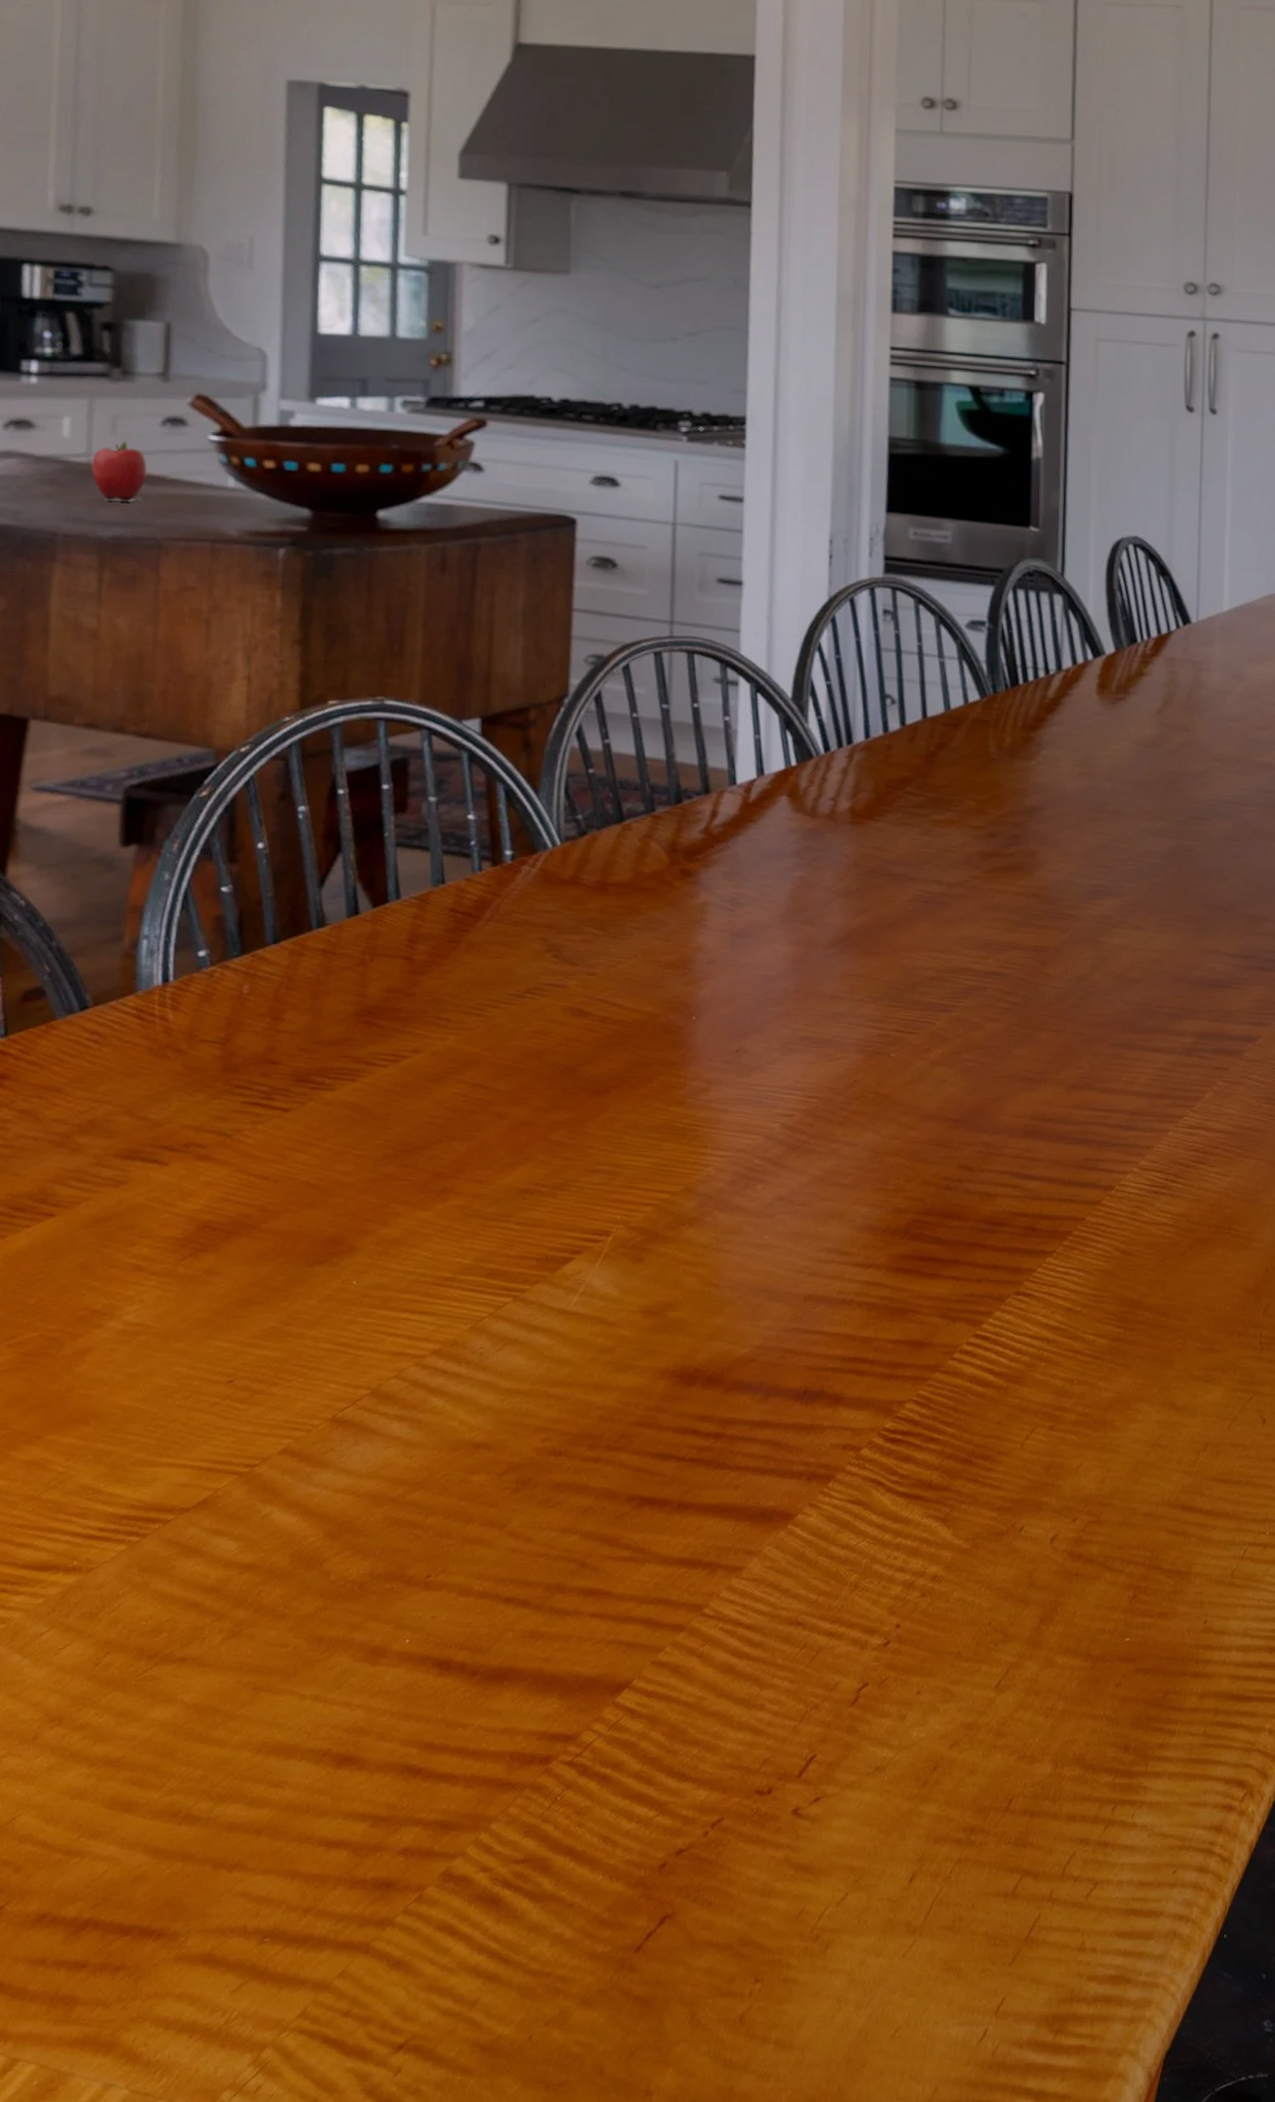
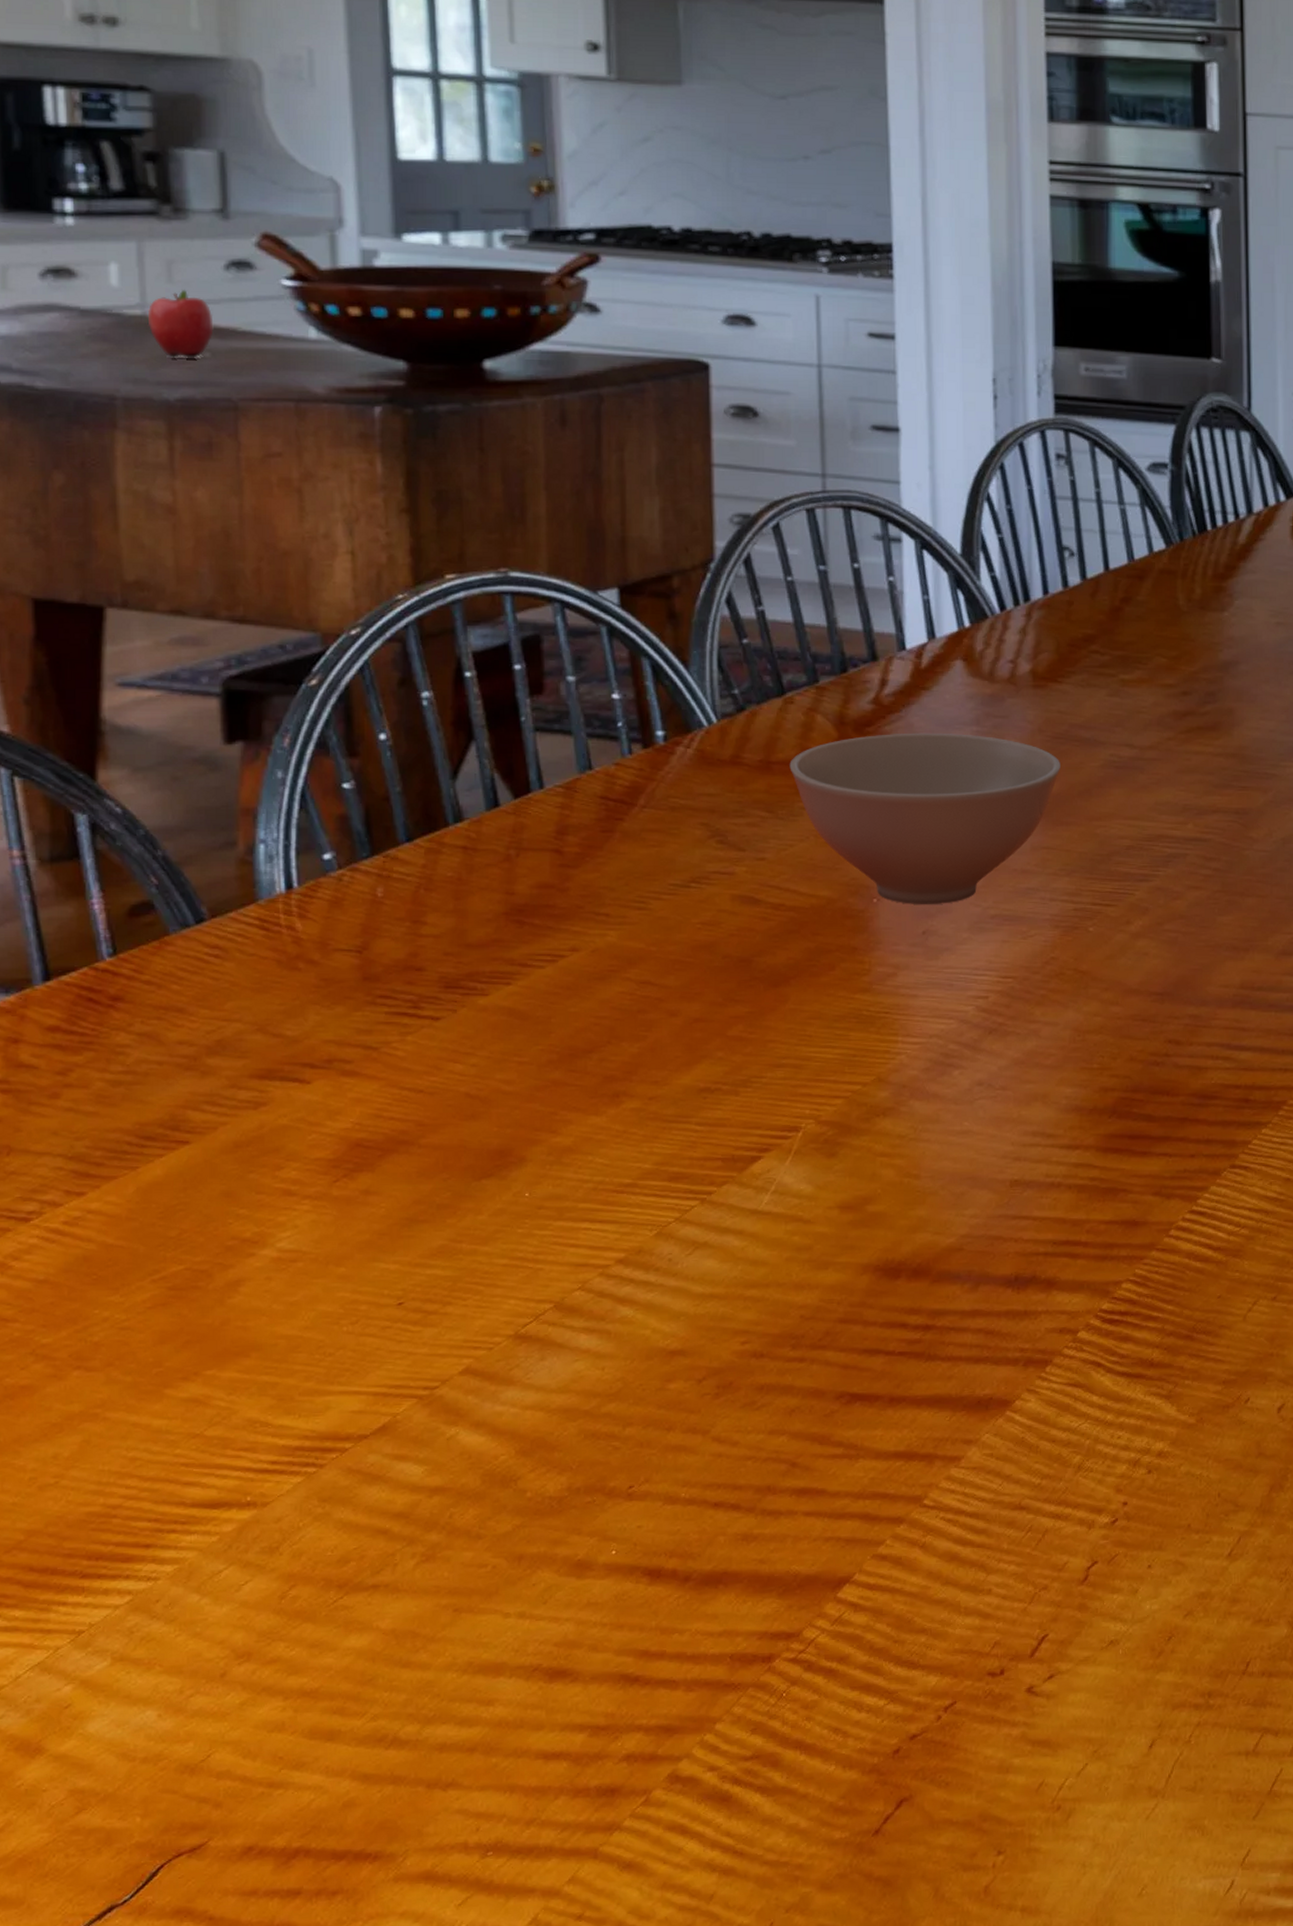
bowl: none [623,862,873,1024] -> present [789,733,1061,904]

